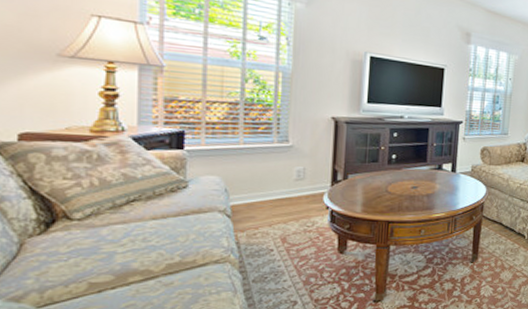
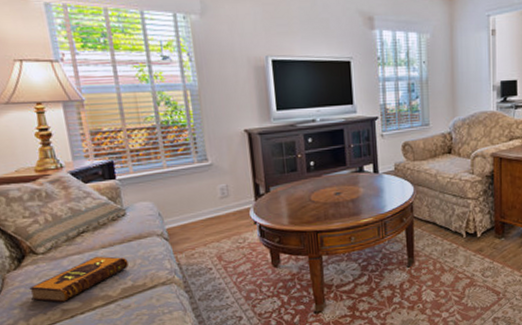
hardback book: none [53,227,180,275] -> present [29,256,129,303]

